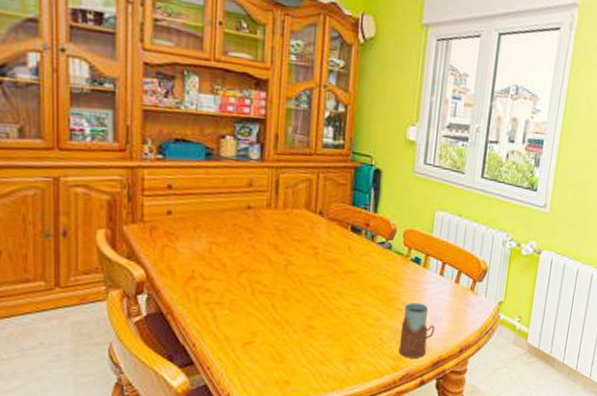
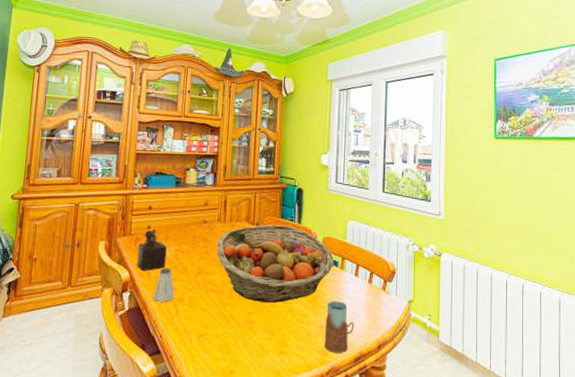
pepper mill: none [155,214,197,268] -> present [137,228,167,271]
saltshaker: none [181,264,210,306] -> present [153,268,174,302]
fruit basket: none [265,212,416,305] -> present [216,224,334,303]

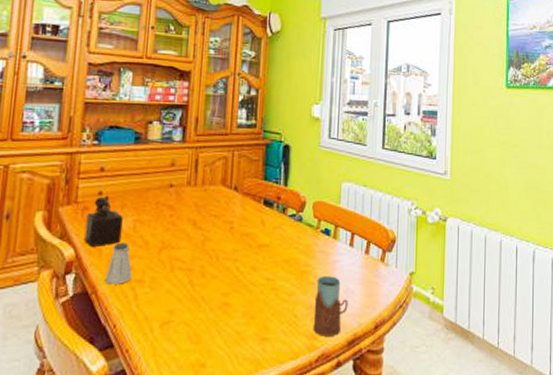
fruit basket: present [216,224,334,303] -> none [185,187,326,280]

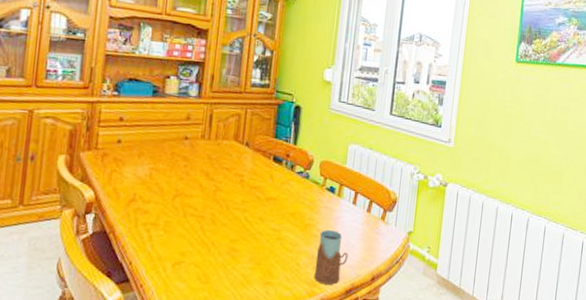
pepper mill: present [84,195,123,247] -> none [103,143,140,191]
saltshaker: present [105,242,132,284] -> none [122,188,148,226]

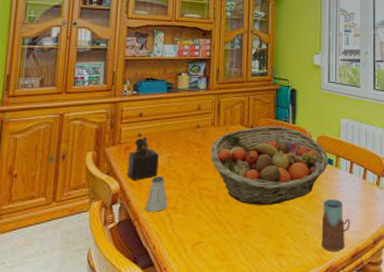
pepper mill: none [103,143,140,191] -> present [127,136,159,180]
saltshaker: none [122,188,148,226] -> present [145,176,168,212]
fruit basket: none [198,144,331,230] -> present [210,126,329,205]

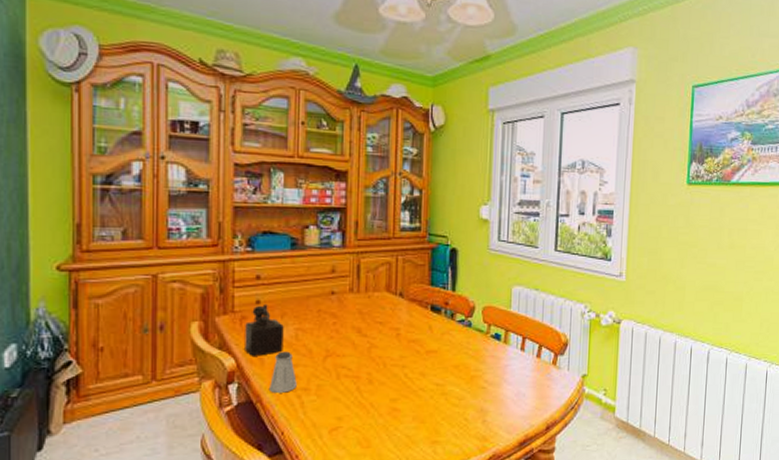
fruit basket: present [210,126,329,205] -> none [349,293,496,386]
drinking glass: present [321,199,350,251] -> none [484,380,519,438]

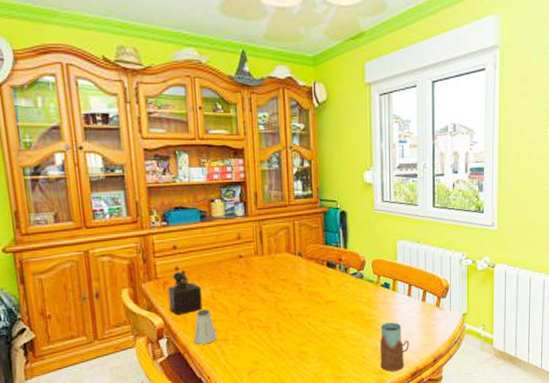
drinking glass: none [484,380,519,438] -> present [379,322,409,371]

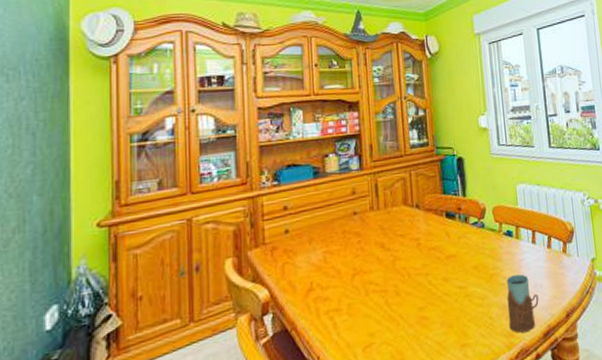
pepper mill: present [168,269,203,315] -> none [276,232,313,285]
saltshaker: present [194,309,217,345] -> none [303,275,329,319]

